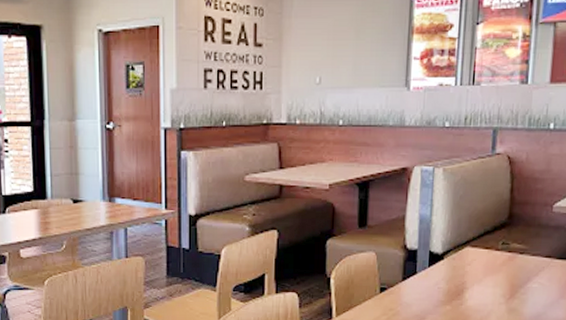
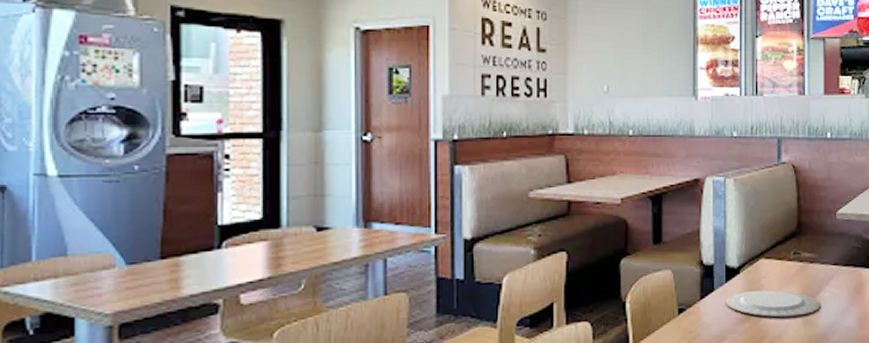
plate: none [427,276,528,304] -> present [725,290,821,318]

